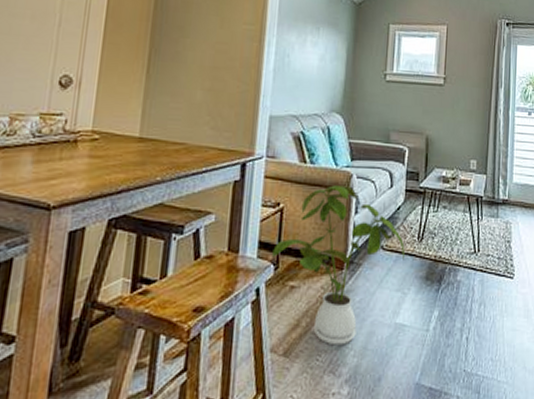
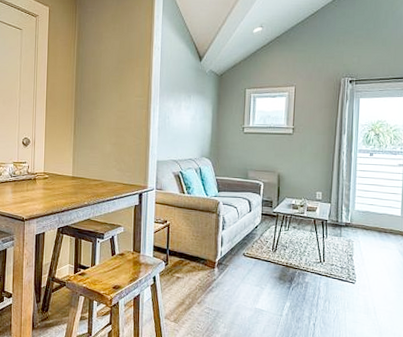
house plant: present [272,185,405,346] -> none [163,209,262,319]

